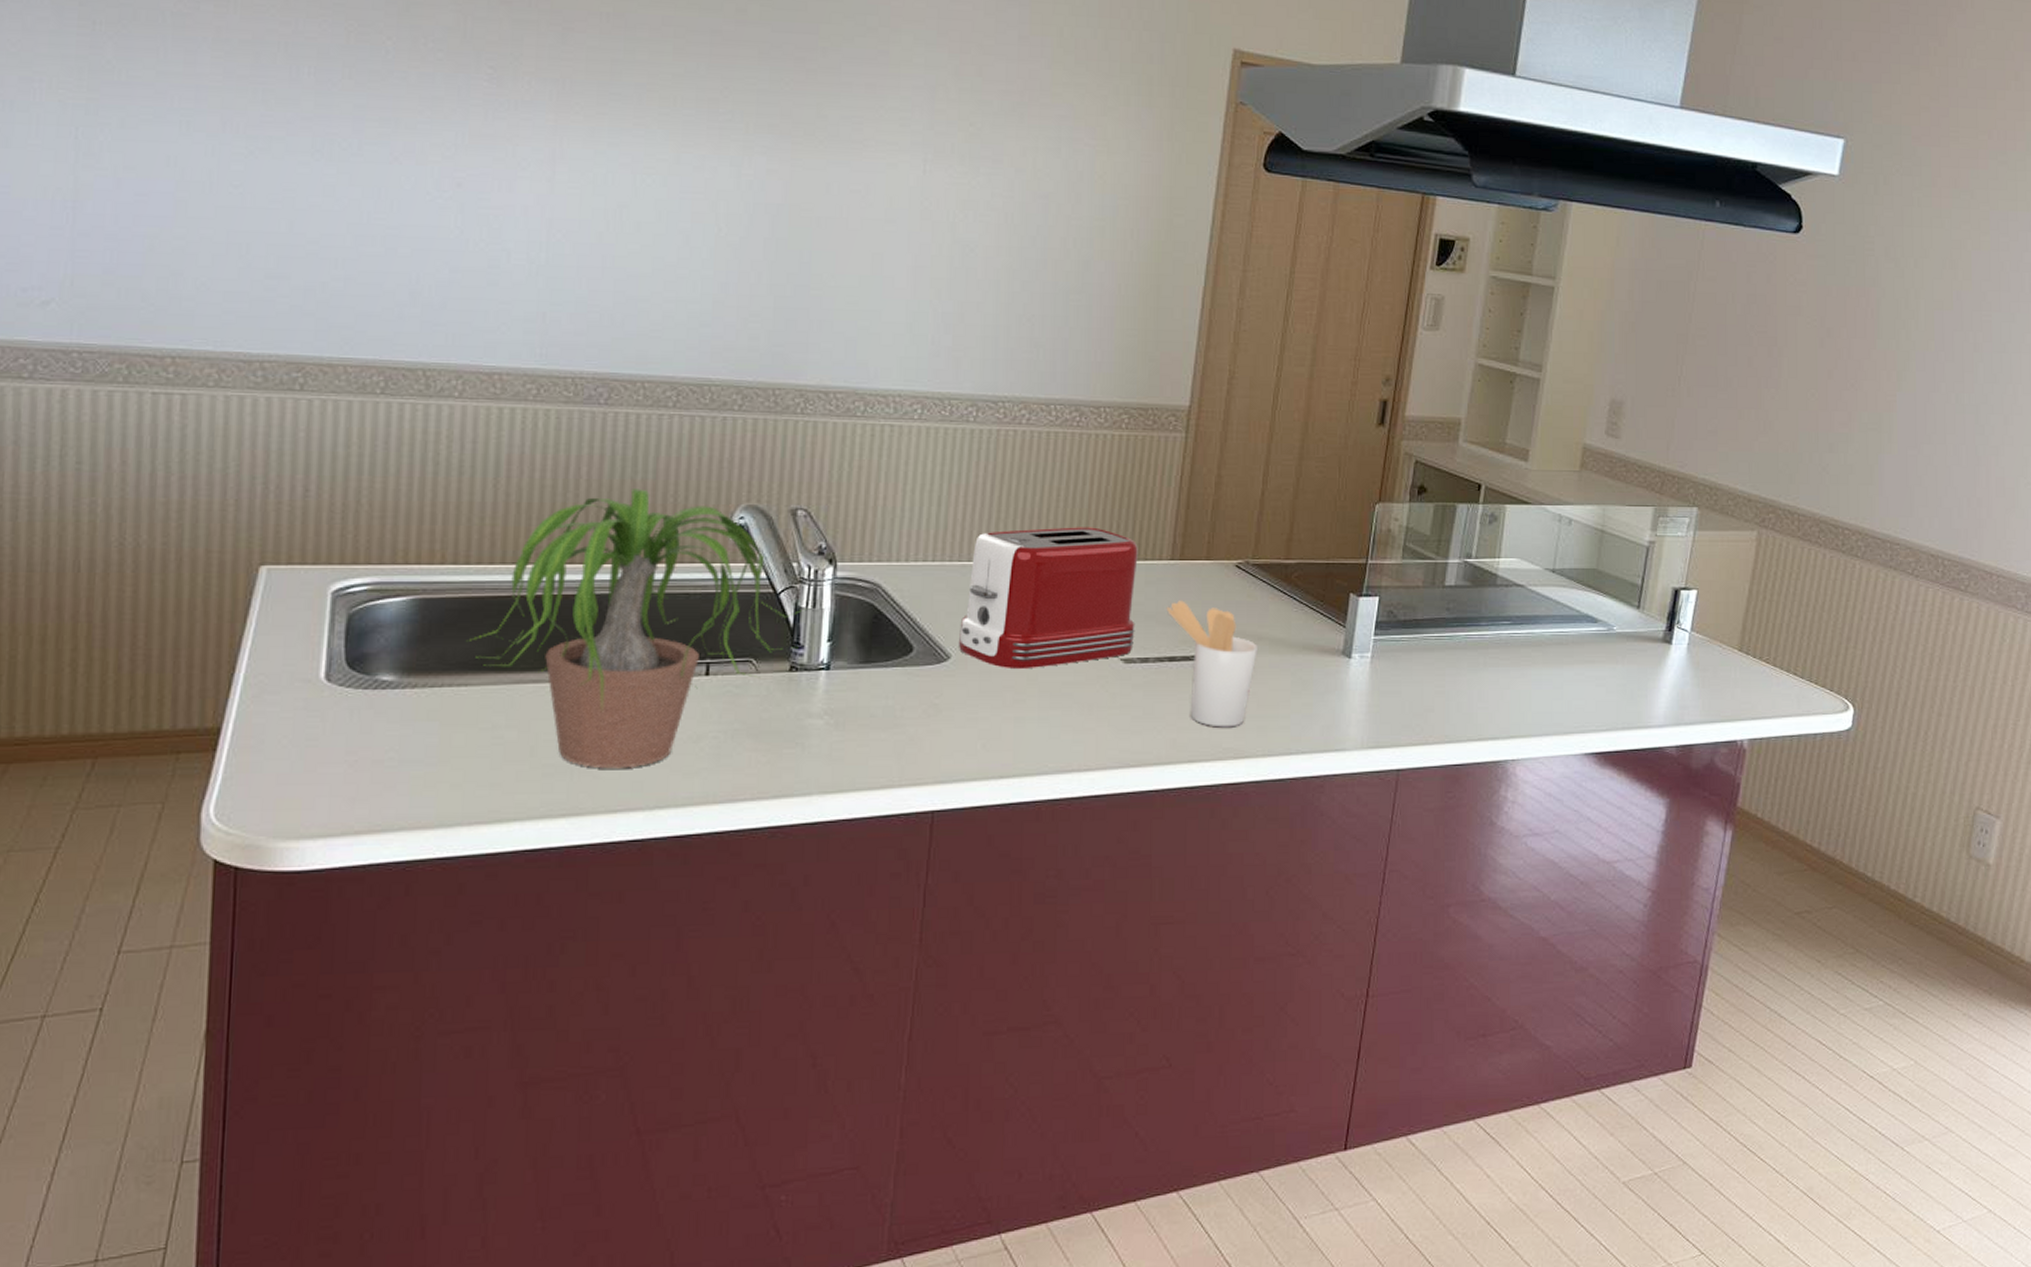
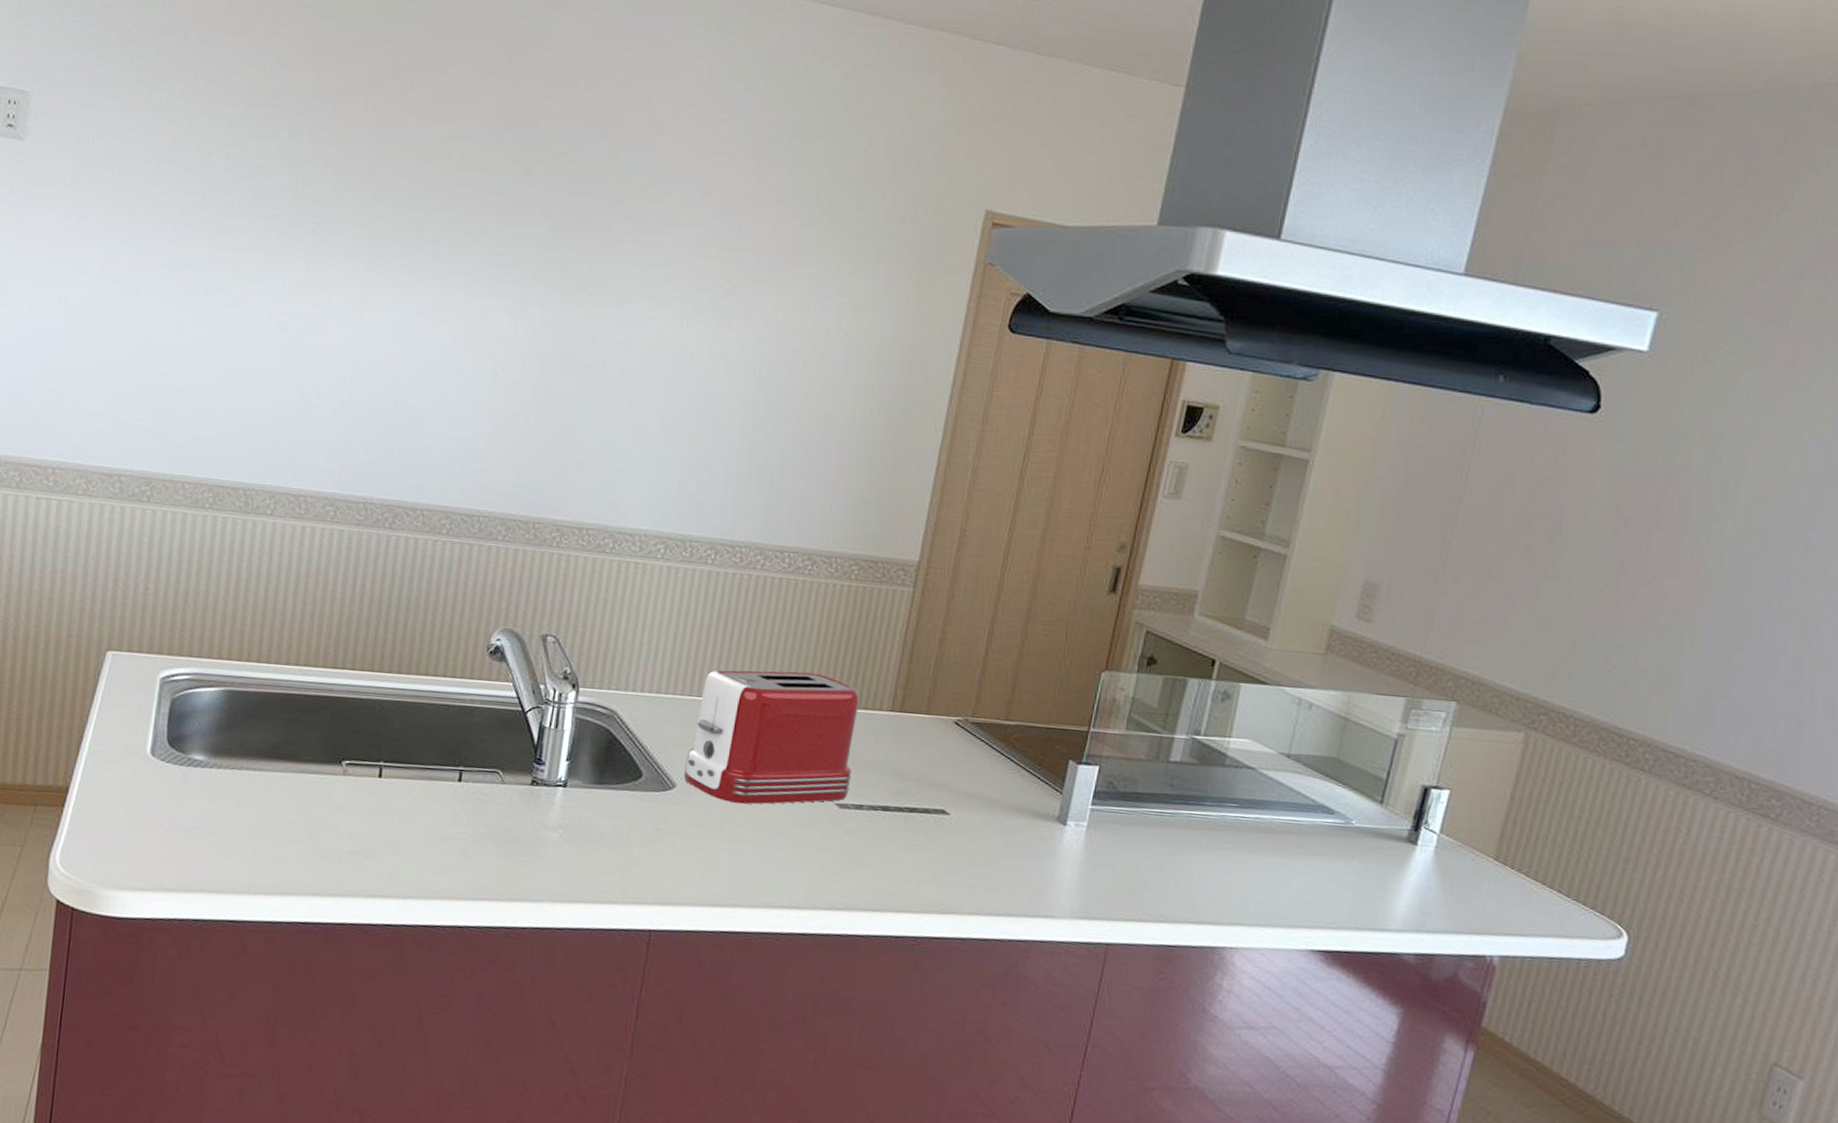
potted plant: present [466,489,808,769] -> none [263,606,551,859]
utensil holder: present [1166,600,1257,728] -> none [883,752,971,882]

